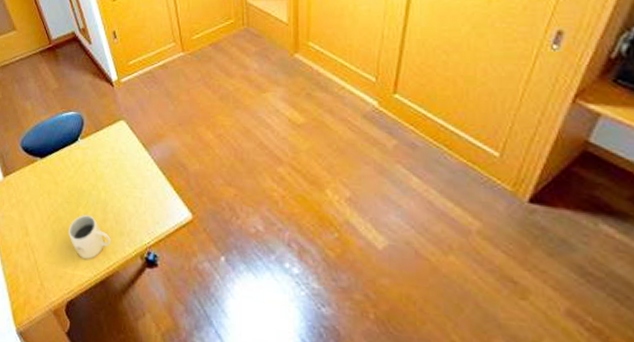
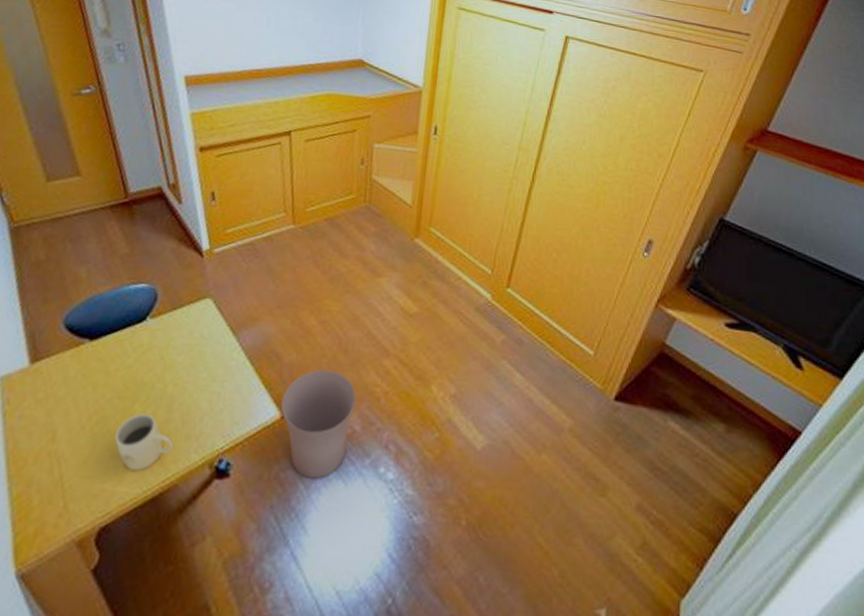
waste bin: none [192,177,257,271] -> present [280,369,357,479]

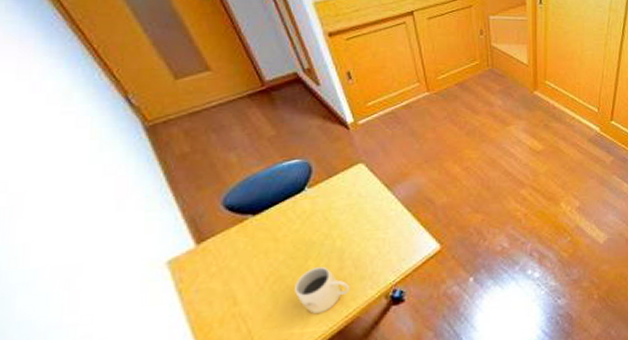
waste bin: present [280,369,357,479] -> none [440,205,502,290]

